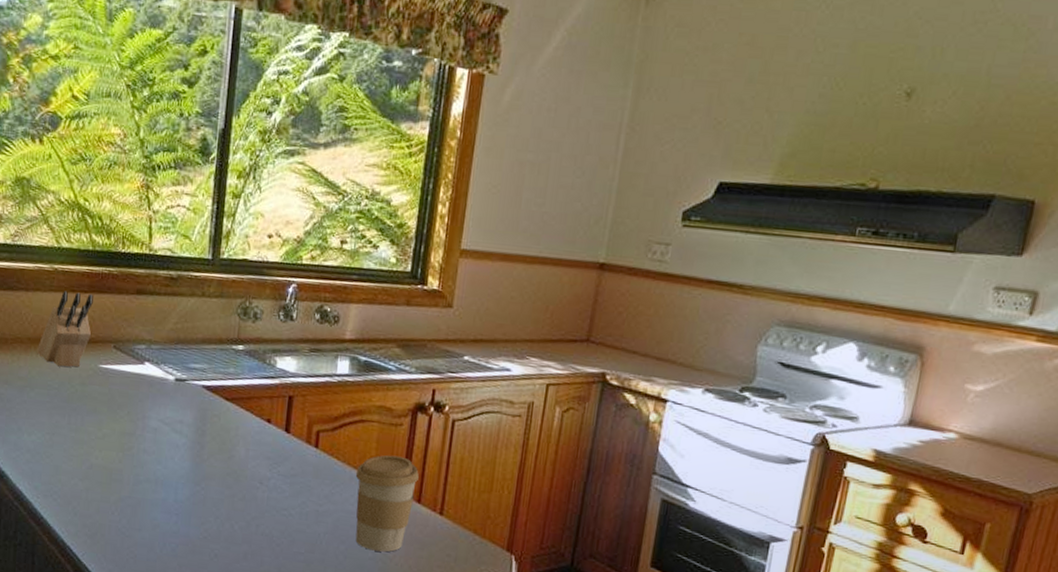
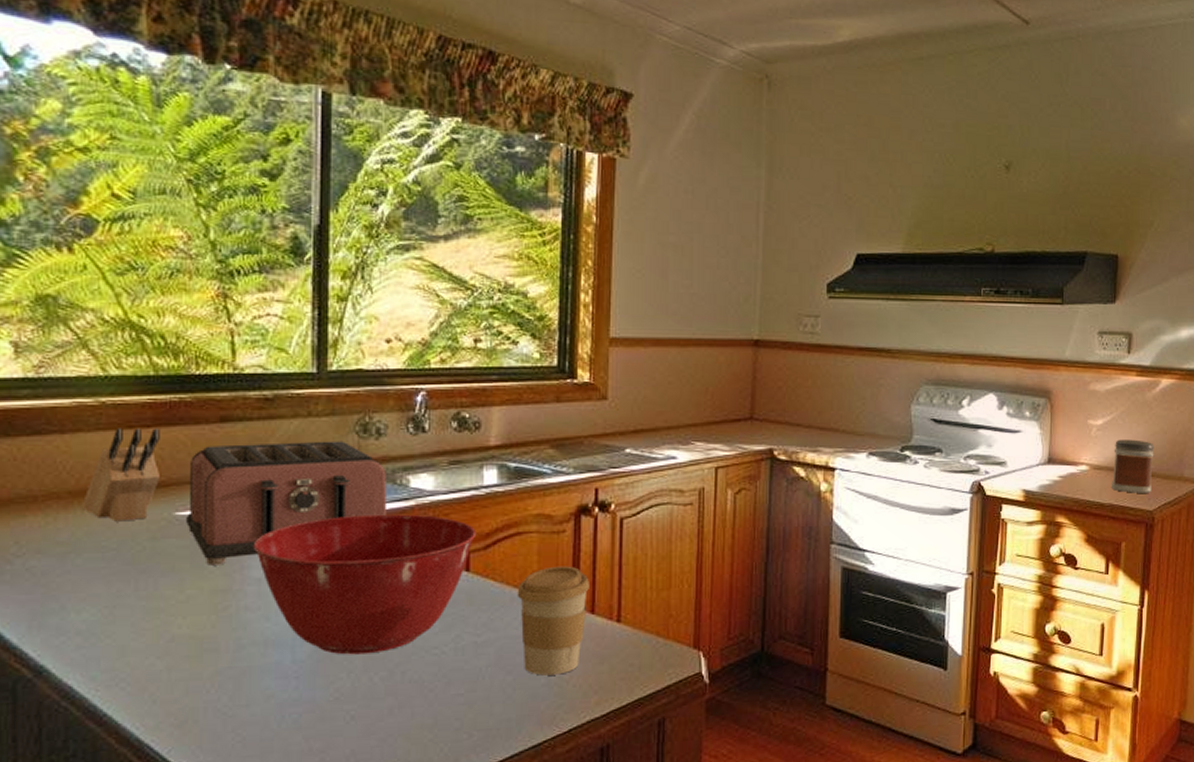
toaster: none [107,313,259,413] -> present [186,441,386,566]
mixing bowl: none [153,385,327,505] -> present [253,514,477,655]
jar: none [982,410,1047,474] -> present [1111,439,1154,493]

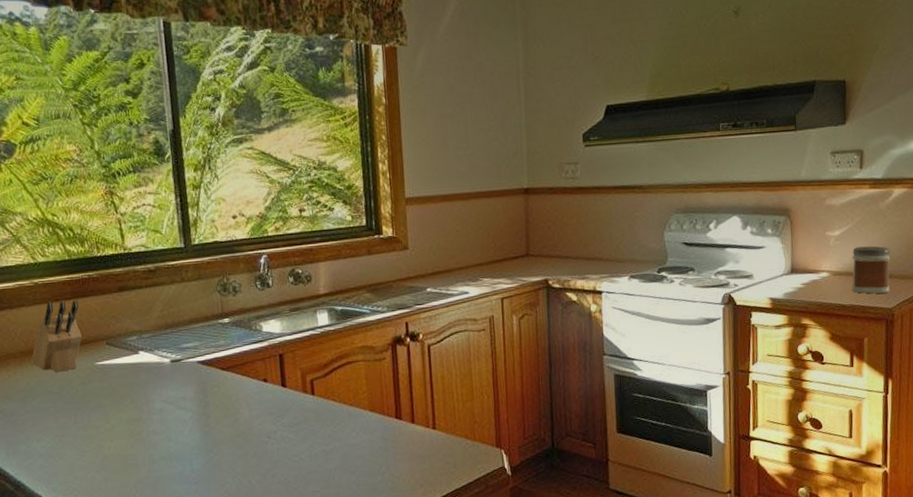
toaster: present [186,441,386,566] -> none [102,299,247,401]
mixing bowl: present [253,514,477,655] -> none [153,353,317,464]
coffee cup: present [517,566,589,676] -> none [352,386,409,474]

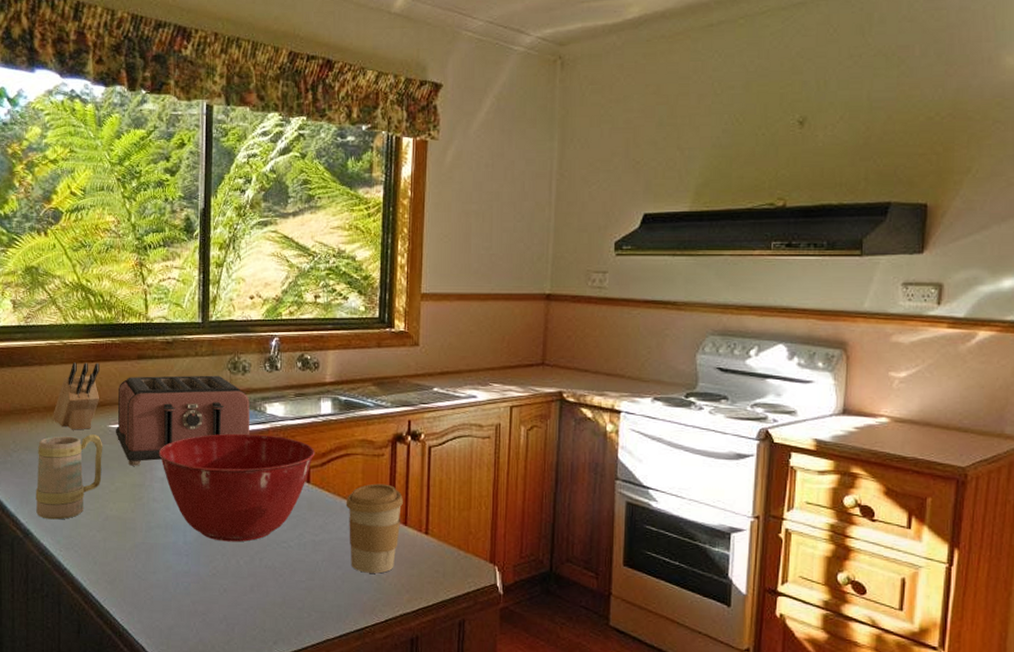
mug: none [19,374,95,468] -> present [35,434,103,520]
toaster: none [102,299,247,401] -> present [116,375,250,466]
mixing bowl: none [153,353,317,464] -> present [158,433,316,542]
coffee cup: none [352,386,409,474] -> present [345,483,403,574]
jar: present [851,246,891,294] -> none [915,393,969,449]

